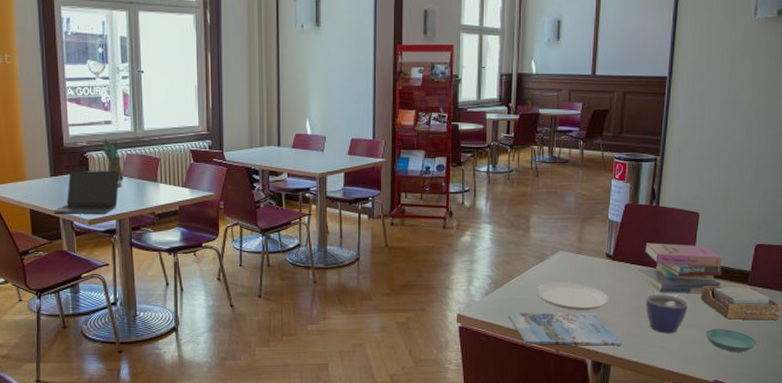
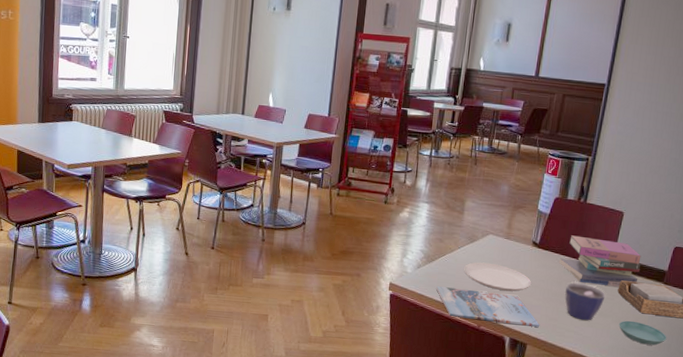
laptop: present [53,170,120,214] -> none [37,119,99,160]
vase: present [101,138,124,188] -> none [85,93,103,139]

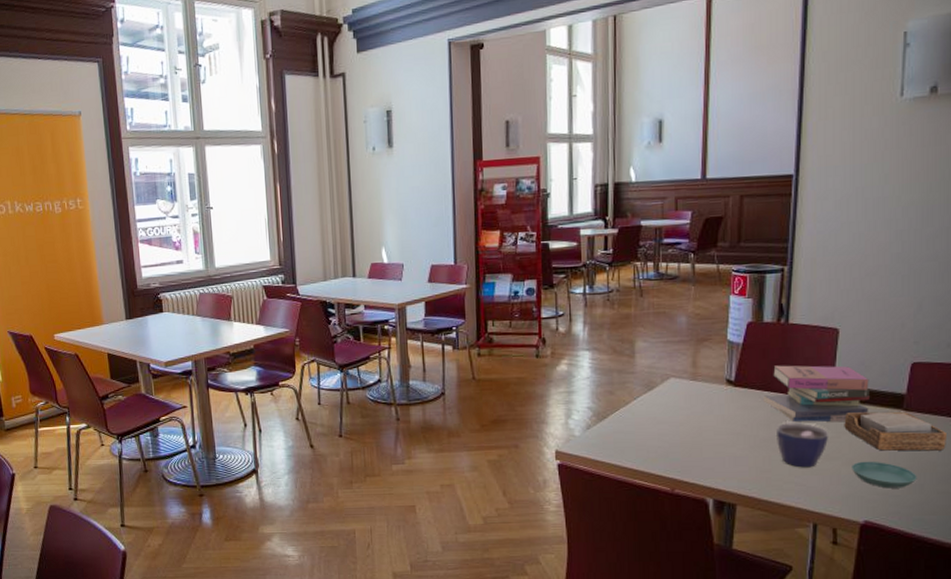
magazine: present [436,286,540,327] -> none [613,447,750,483]
plate: present [464,262,532,292] -> none [644,412,732,443]

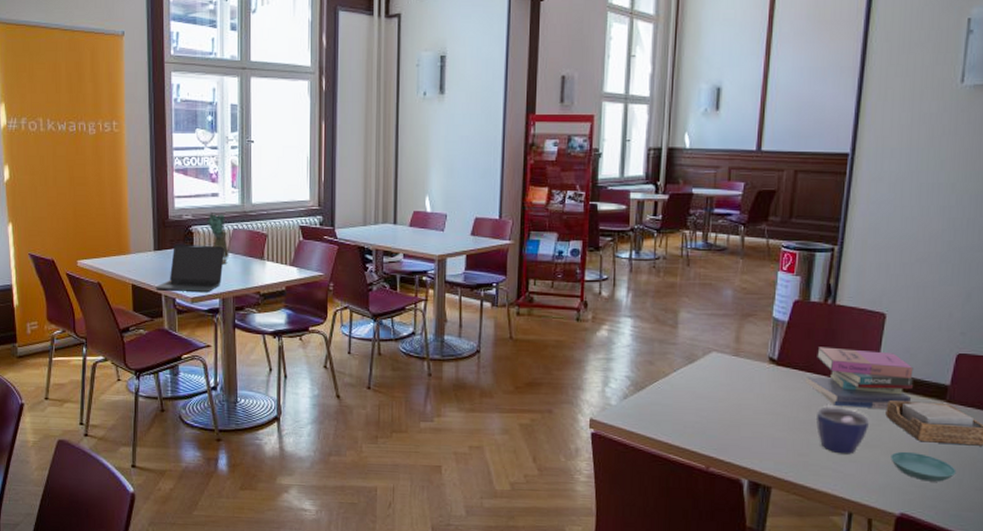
laptop: none [130,311,194,357] -> present [155,244,225,292]
vase: none [173,278,198,328] -> present [206,211,229,265]

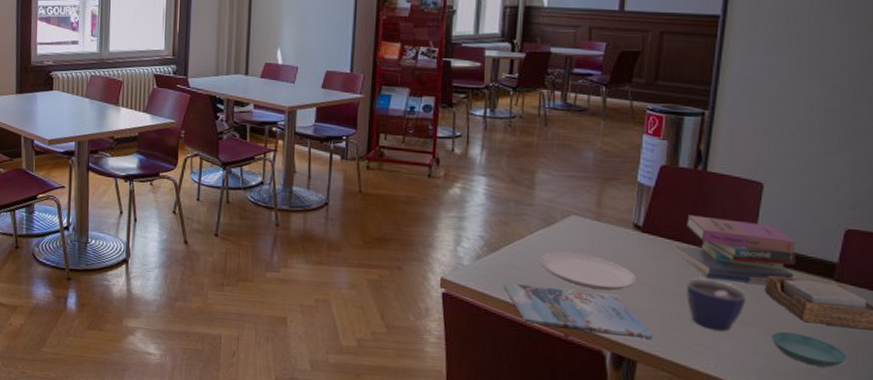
laptop: present [155,244,225,292] -> none [15,89,83,135]
vase: present [206,211,229,265] -> none [66,58,86,109]
magazine: none [649,420,787,465] -> present [504,283,654,339]
plate: none [683,387,772,422] -> present [540,251,637,290]

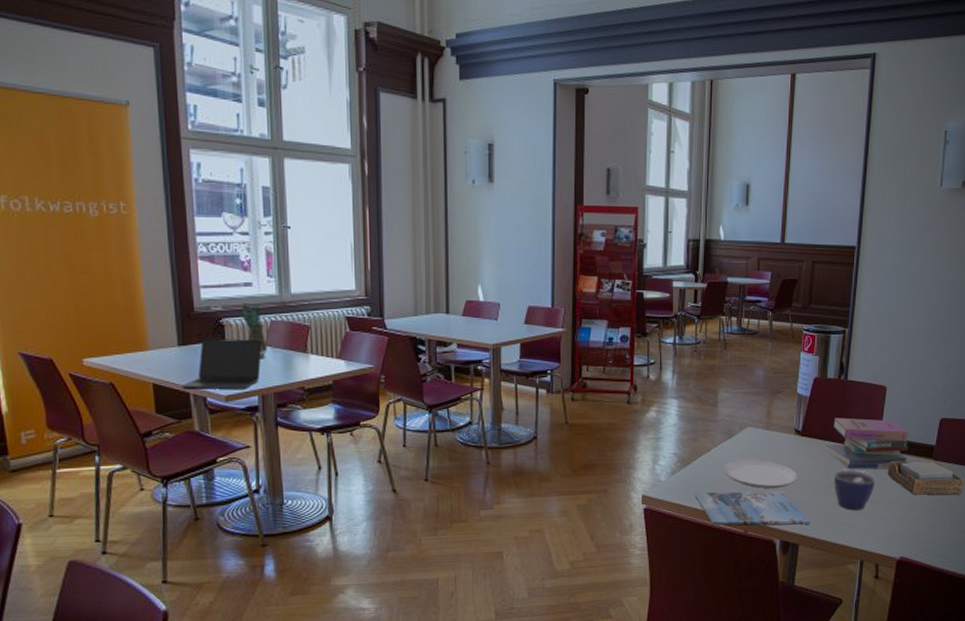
laptop: none [15,89,83,135] -> present [181,339,263,389]
vase: none [66,58,86,109] -> present [239,302,267,359]
saucer: present [771,331,848,368] -> none [892,504,941,528]

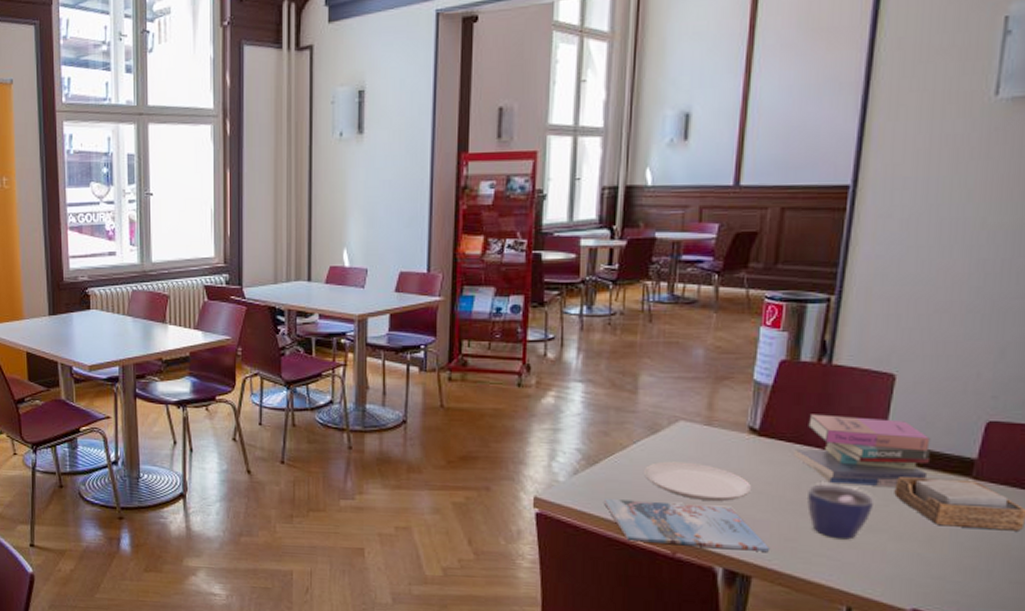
laptop: present [181,339,263,389] -> none [51,308,124,359]
vase: present [239,302,267,359] -> none [103,272,128,329]

